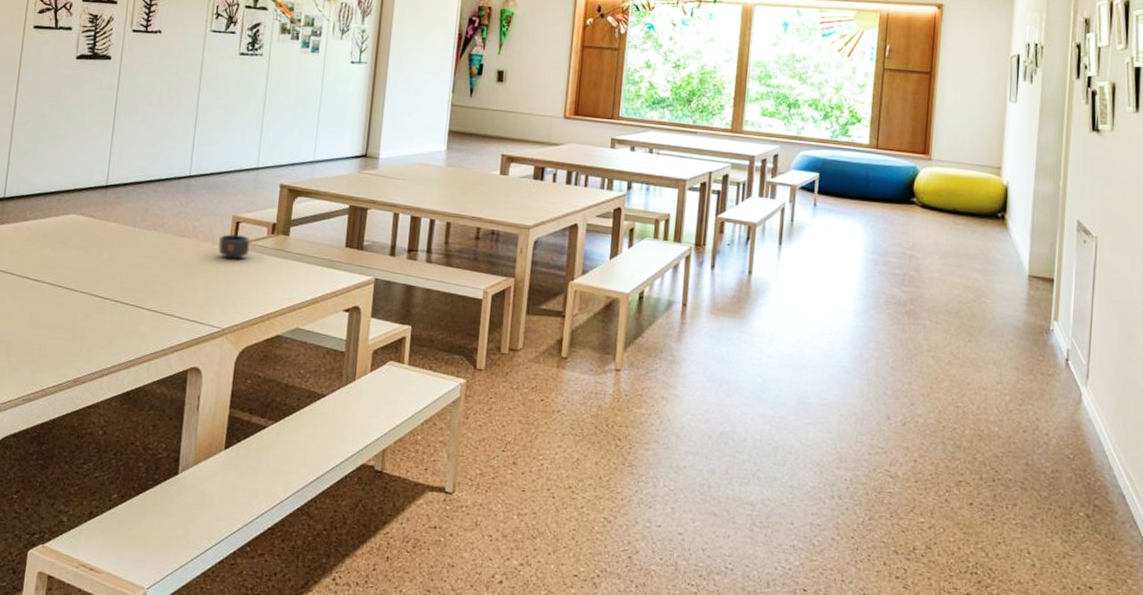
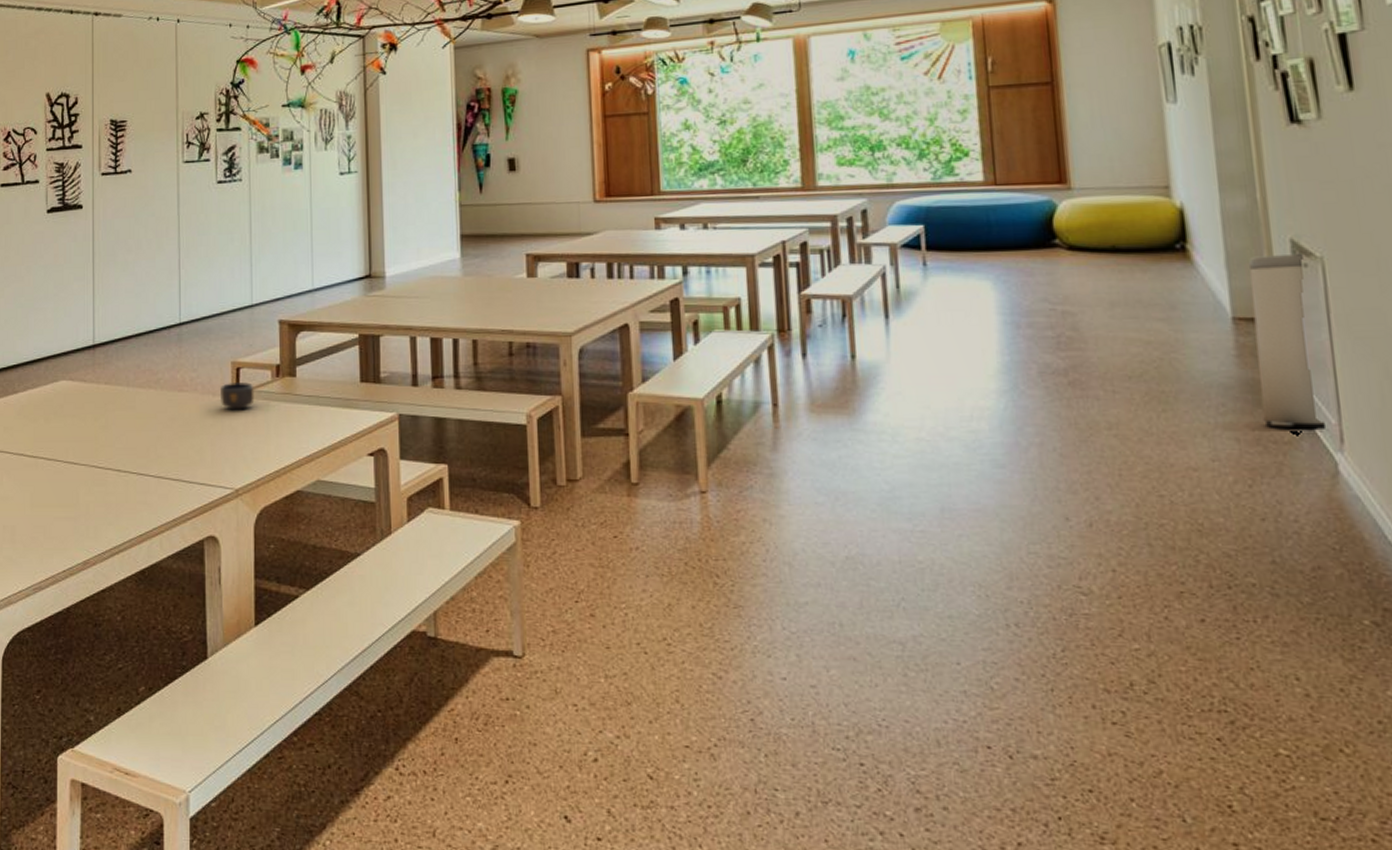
pedal bin: none [1037,230,1084,369] -> present [1249,254,1329,431]

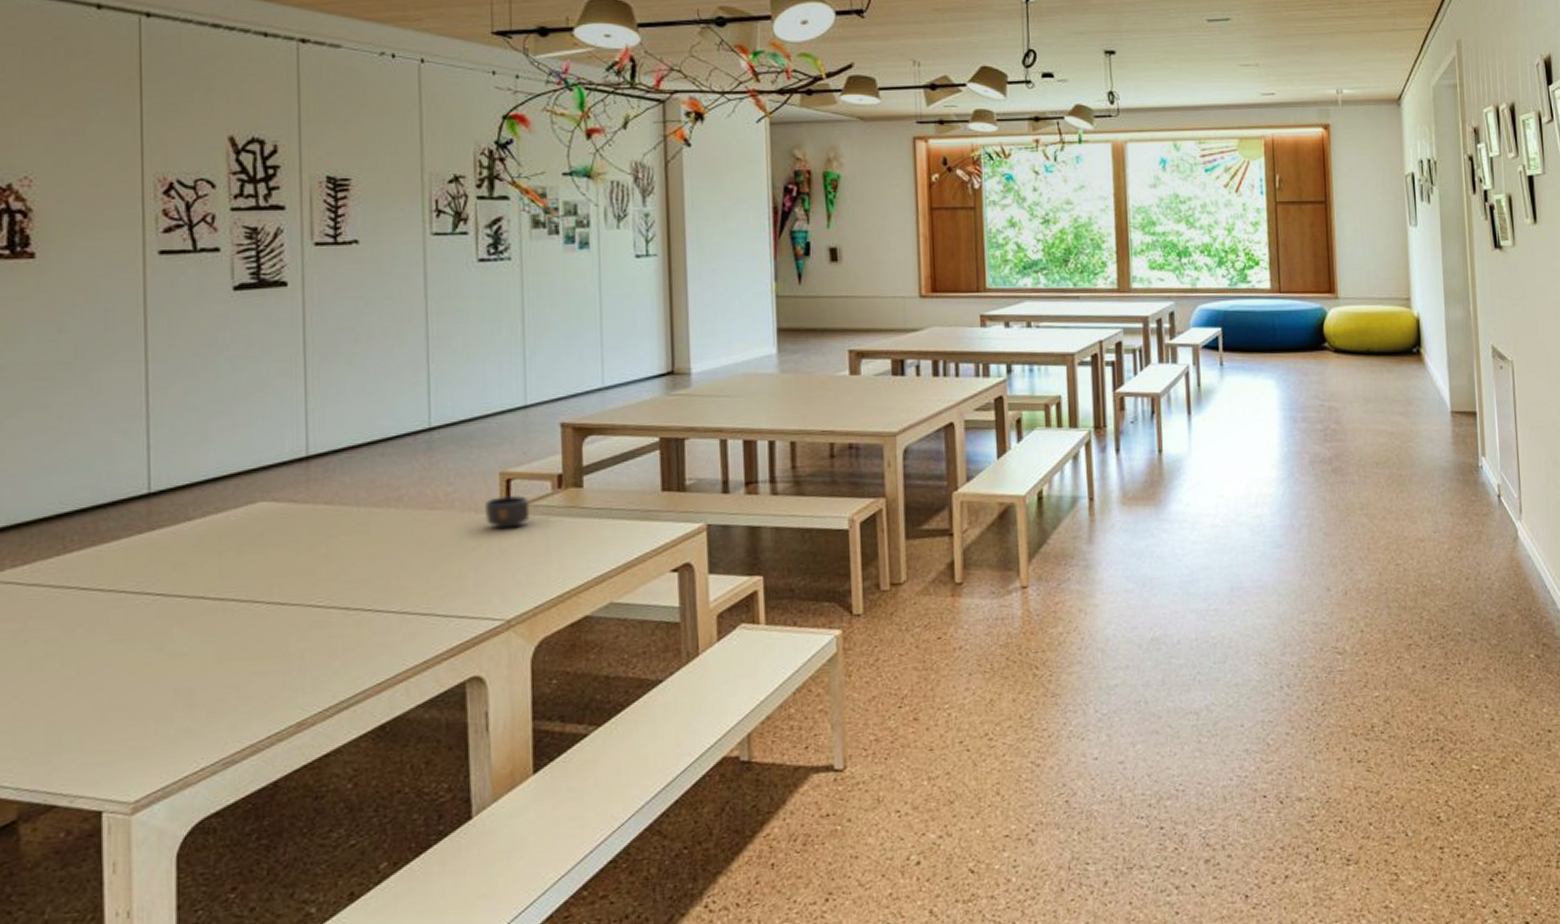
pedal bin: present [1249,254,1329,431] -> none [1464,358,1513,504]

